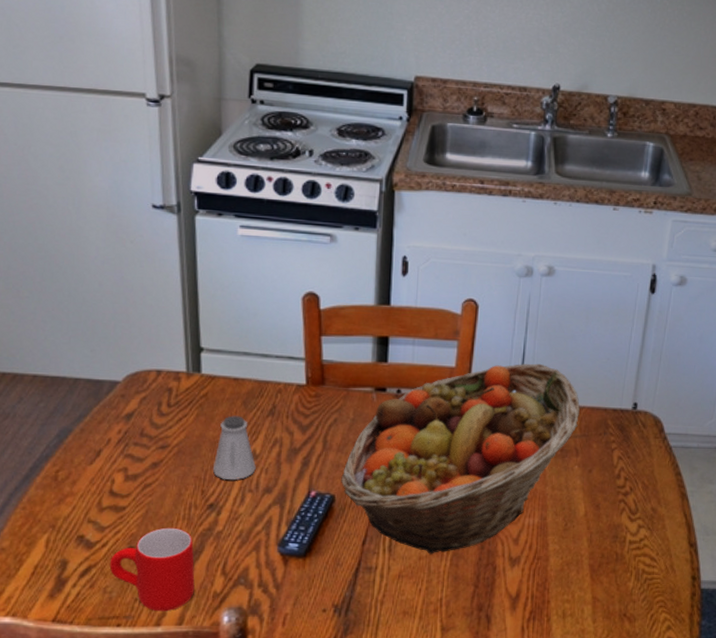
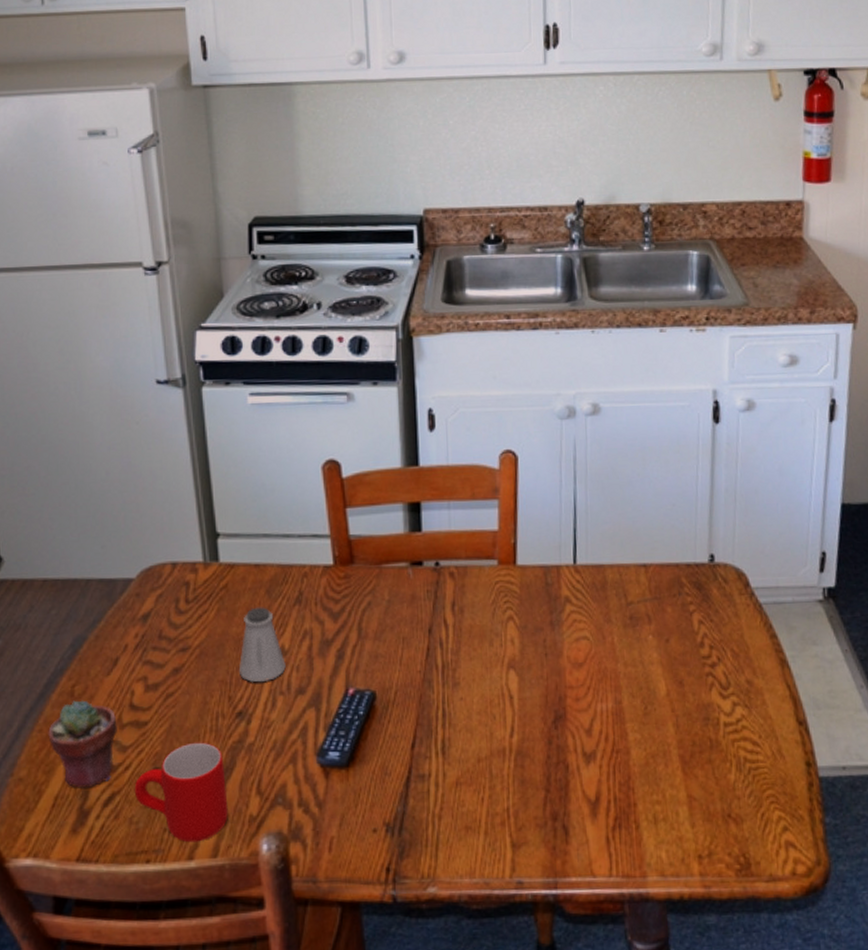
potted succulent: none [31,484,97,560] -> present [48,700,117,788]
fruit basket: present [341,363,580,554] -> none [381,517,648,755]

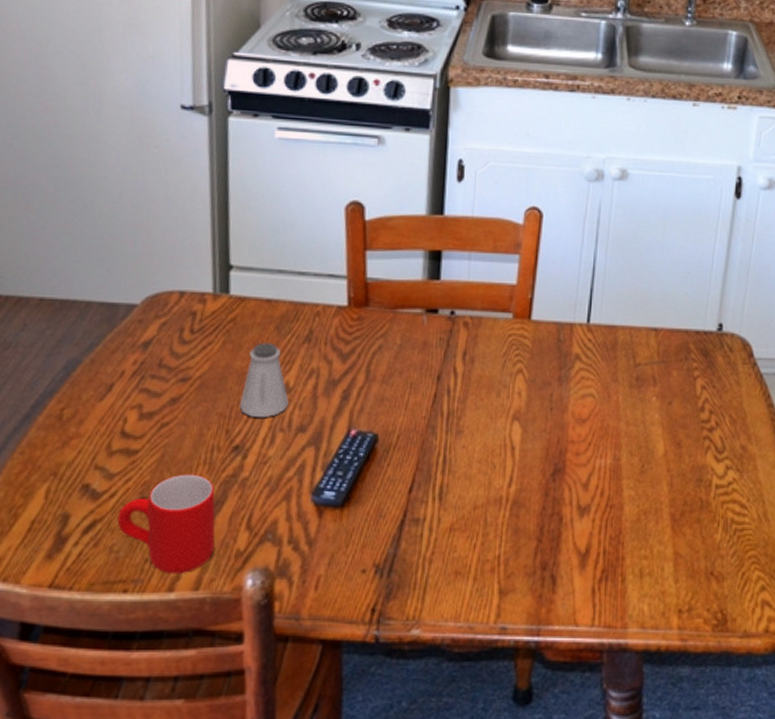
potted succulent: present [48,700,117,788] -> none [30,424,106,514]

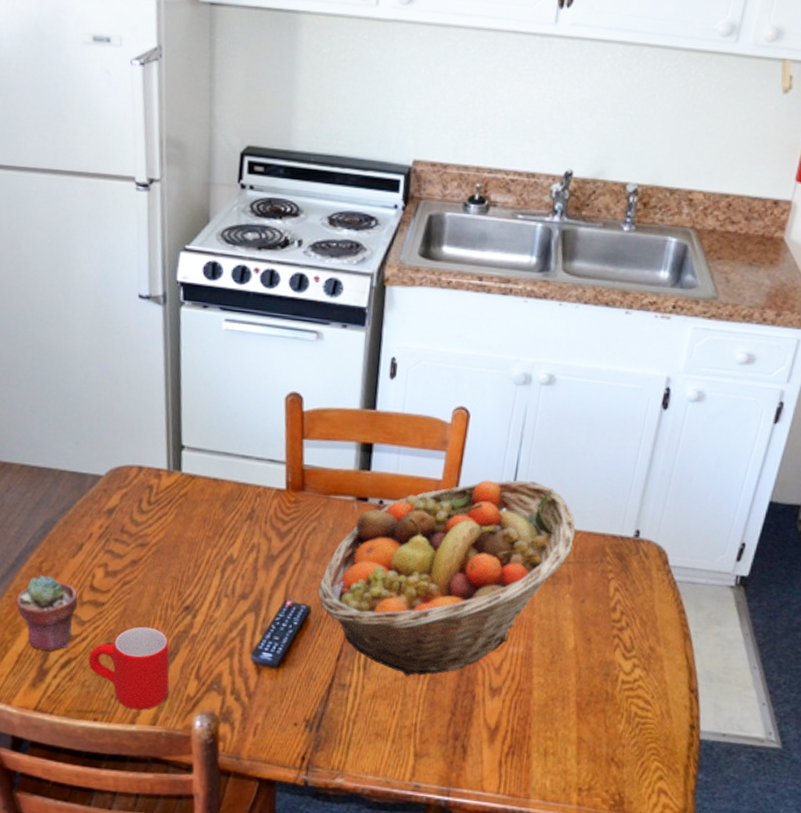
potted succulent: none [30,424,106,514] -> present [16,575,78,651]
saltshaker: present [239,342,289,418] -> none [189,517,233,584]
fruit basket: none [385,279,658,503] -> present [317,480,576,677]

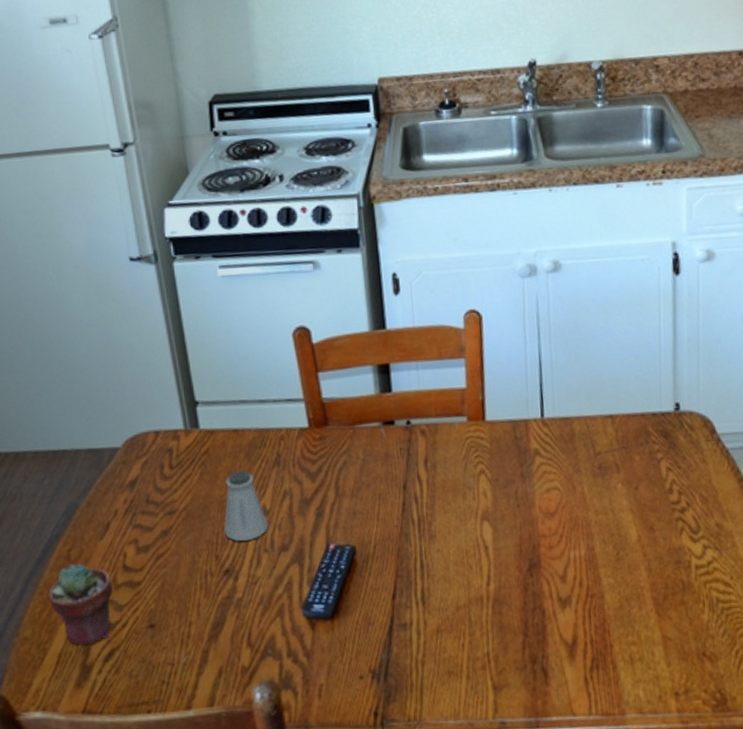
mug: present [88,626,169,711] -> none [132,599,222,693]
saltshaker: none [189,517,233,584] -> present [223,470,268,542]
fruit basket: present [317,480,576,677] -> none [359,371,615,603]

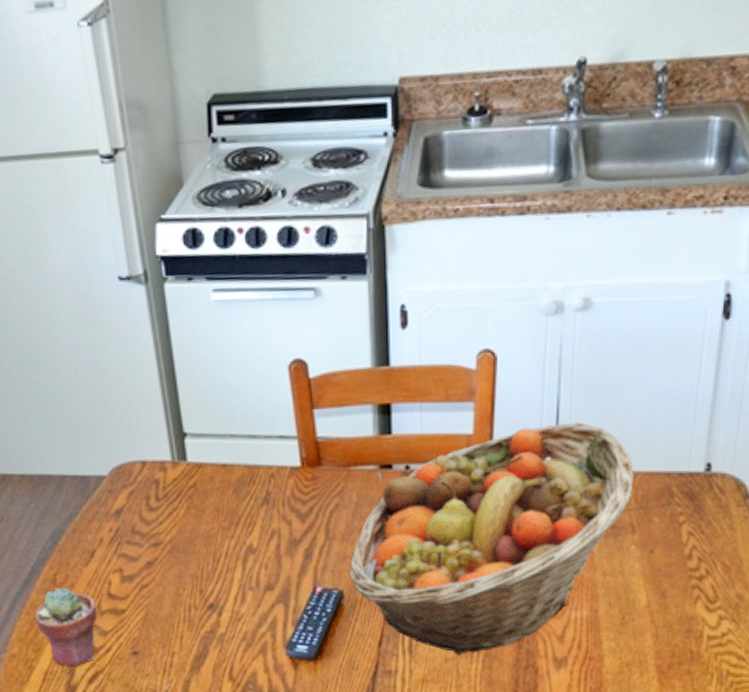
saltshaker: present [223,470,268,542] -> none [209,506,255,578]
fruit basket: none [359,371,615,603] -> present [349,422,634,656]

